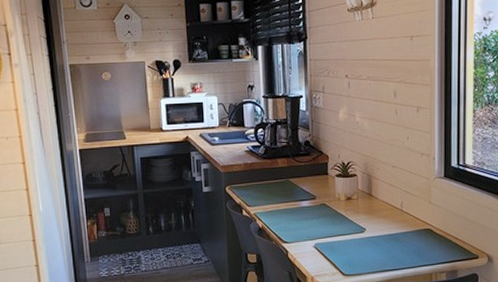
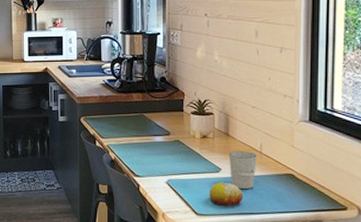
fruit: none [355,241,387,265] -> present [209,182,244,206]
cup: none [372,210,398,248] -> present [228,151,257,190]

